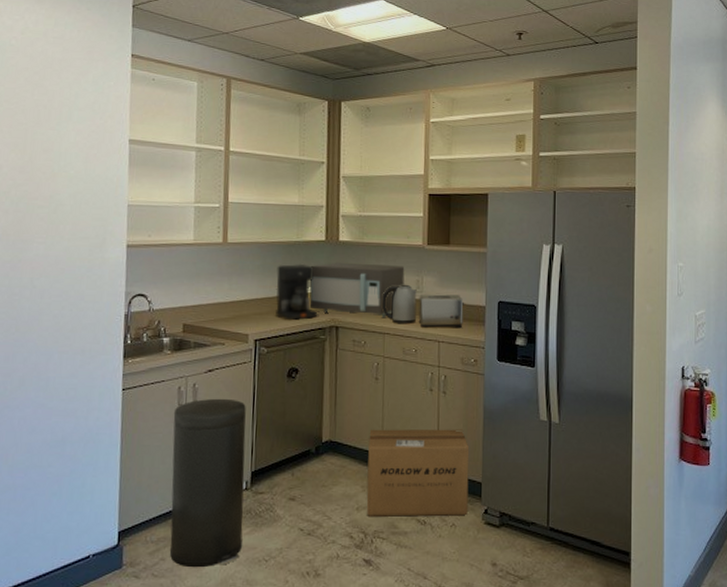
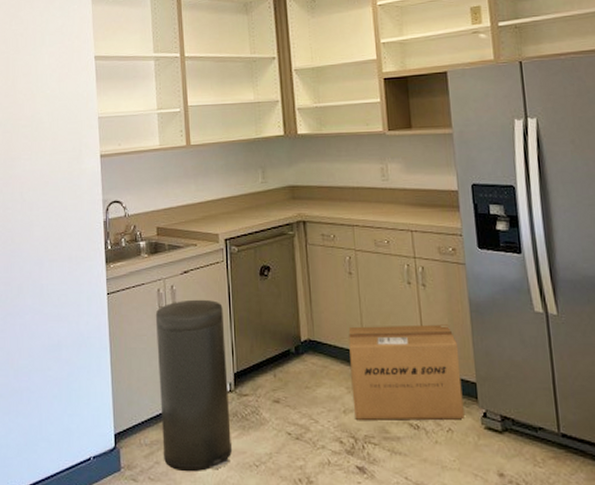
coffee maker: present [276,263,318,321] -> none [240,160,284,218]
microwave: present [309,262,405,318] -> none [271,154,368,210]
kettle: present [382,284,417,325] -> none [347,173,386,215]
toaster: present [418,294,465,329] -> none [385,180,436,217]

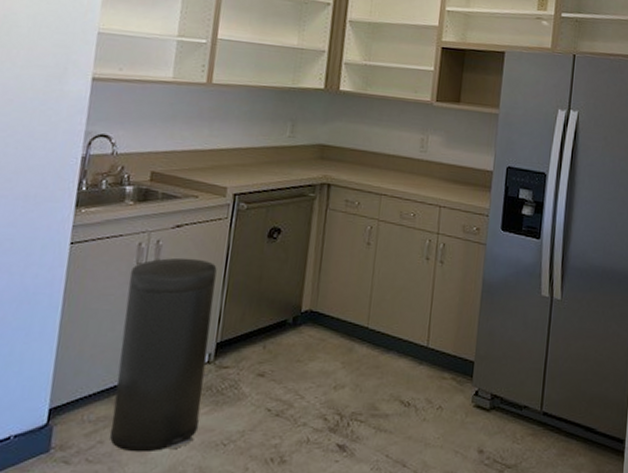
box: present [348,324,465,421] -> none [345,299,464,398]

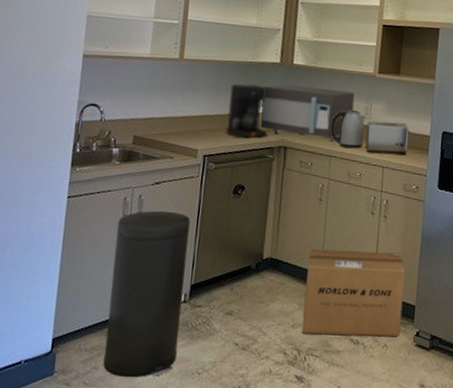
coffee maker: none [260,112,309,175] -> present [226,83,268,139]
microwave: none [300,113,410,178] -> present [260,84,355,142]
box: none [345,299,464,398] -> present [302,248,406,338]
kettle: none [381,142,421,186] -> present [331,109,365,149]
toaster: none [419,155,472,194] -> present [364,121,411,156]

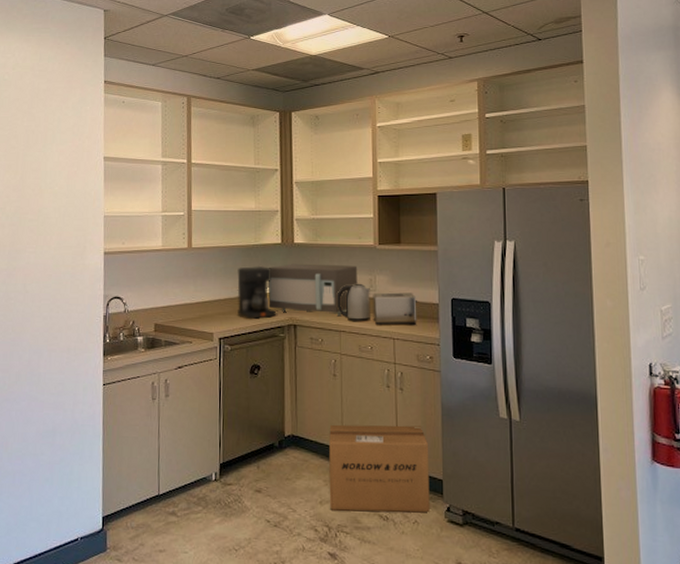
pedal bin: present [103,210,190,377] -> none [148,393,214,553]

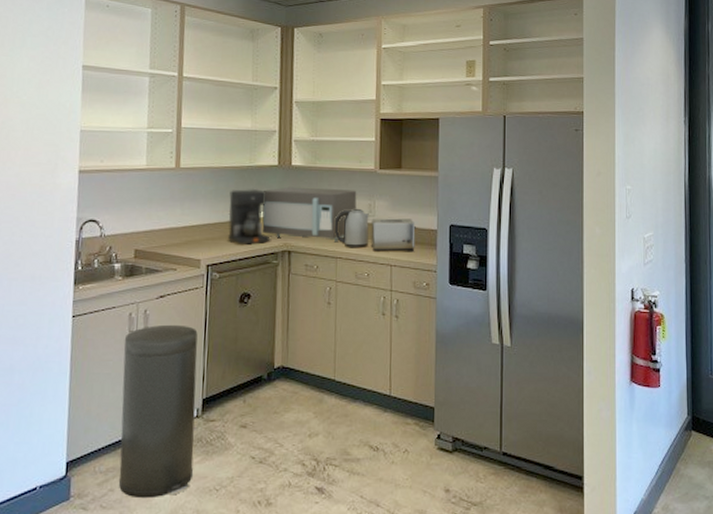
pedal bin: none [148,393,214,553] -> present [118,324,198,497]
box: present [329,424,430,513] -> none [319,353,422,443]

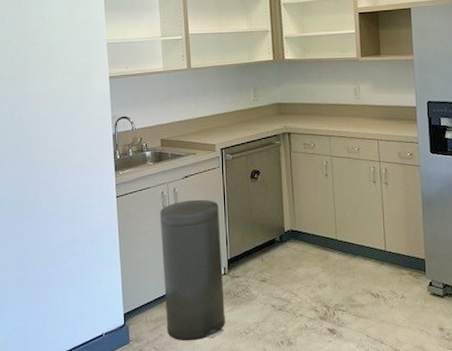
coffee maker: present [228,188,271,246] -> none [234,81,272,131]
microwave: present [262,186,357,243] -> none [262,77,344,123]
kettle: present [335,208,369,249] -> none [326,92,357,127]
toaster: present [370,218,417,252] -> none [357,98,398,129]

